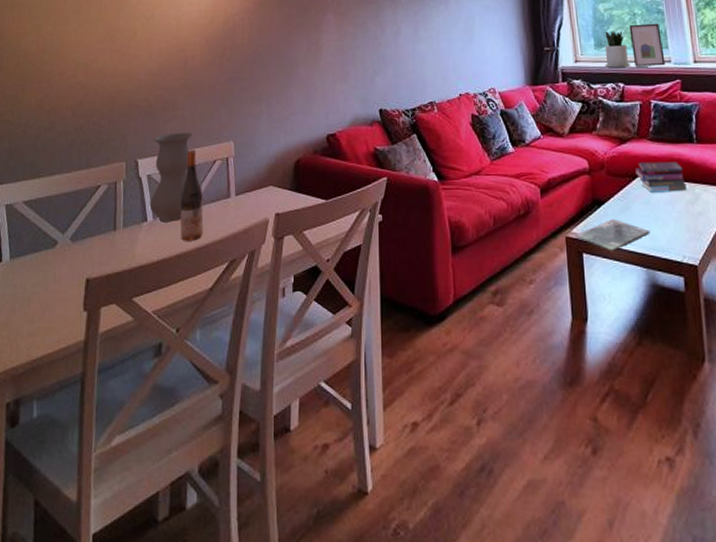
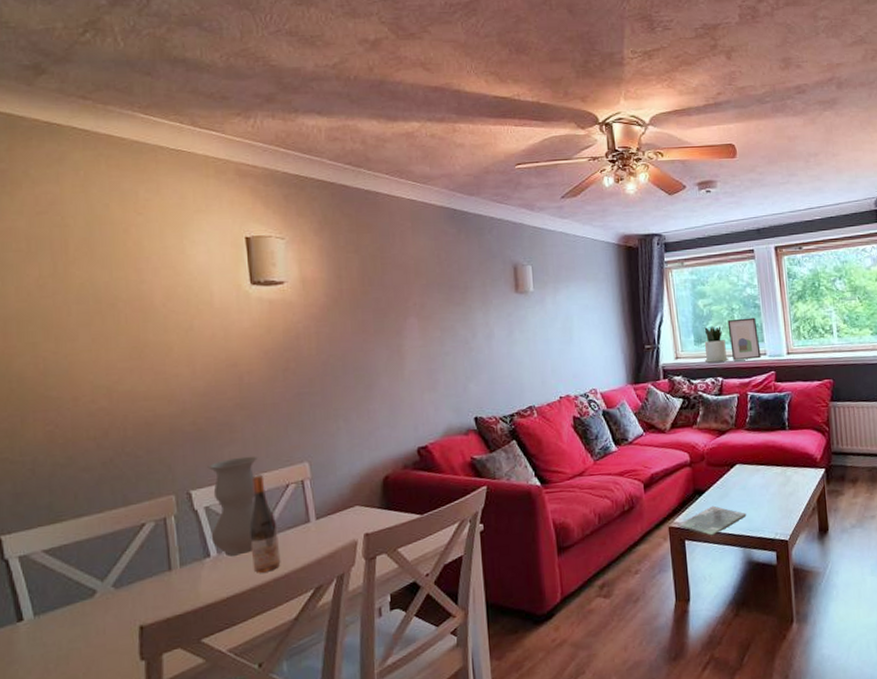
books: present [635,161,687,194] -> none [733,448,780,480]

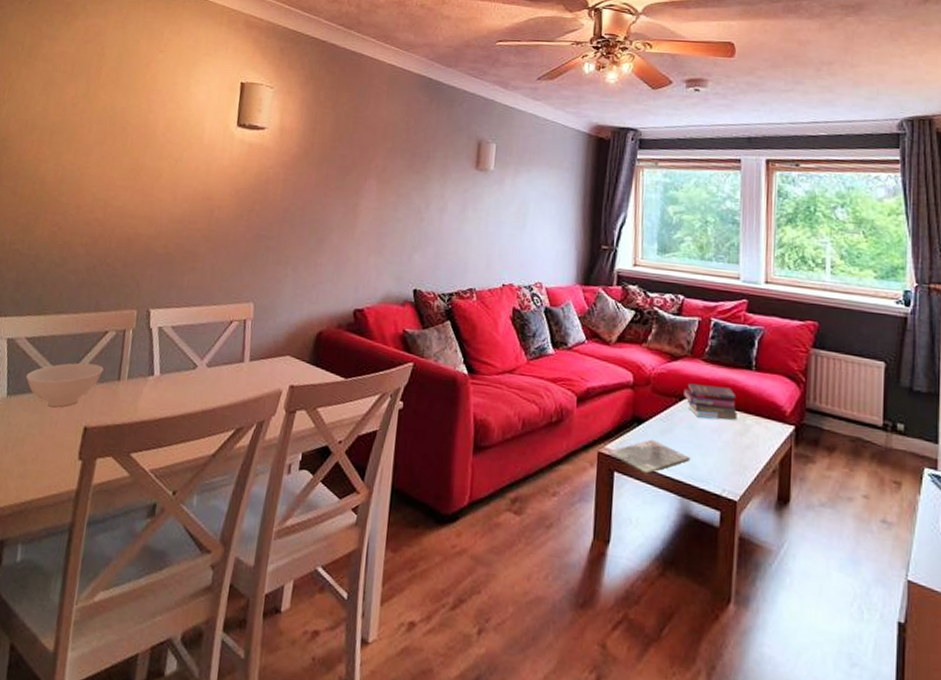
bowl: none [53,560,149,616] -> present [26,362,104,408]
vase: present [207,456,257,557] -> none [158,286,211,380]
wine bottle: present [249,474,281,573] -> none [187,306,215,403]
planter: present [704,325,729,363] -> none [666,236,695,279]
picture frame: present [727,317,761,361] -> none [698,233,734,283]
books: none [733,448,780,480] -> present [684,383,737,420]

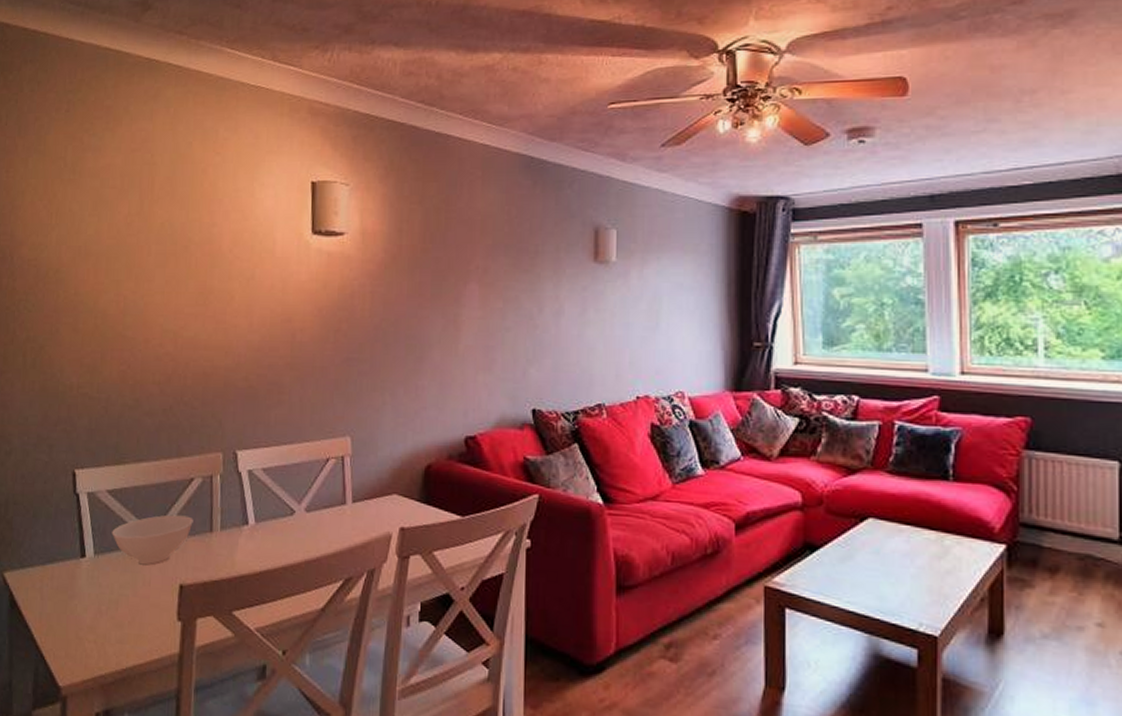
magazine: present [608,439,691,474] -> none [777,568,878,609]
books: present [684,383,737,420] -> none [865,500,933,542]

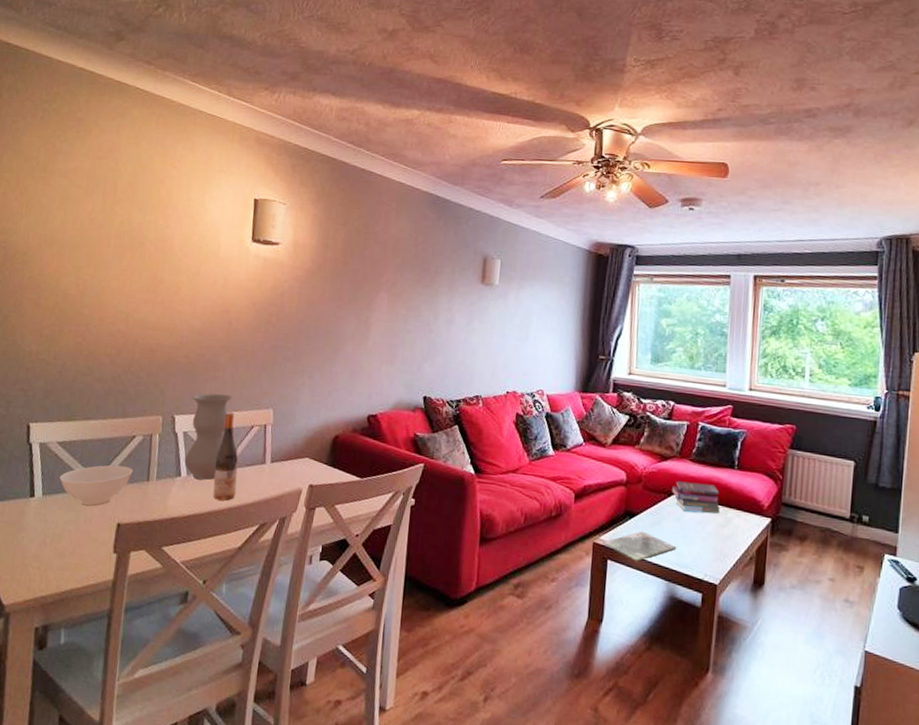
vase: none [251,421,302,528] -> present [184,393,232,481]
wine bottle: none [286,443,315,552] -> present [213,412,238,501]
magazine: none [777,568,878,609] -> present [602,531,677,562]
books: none [865,500,933,542] -> present [672,481,720,514]

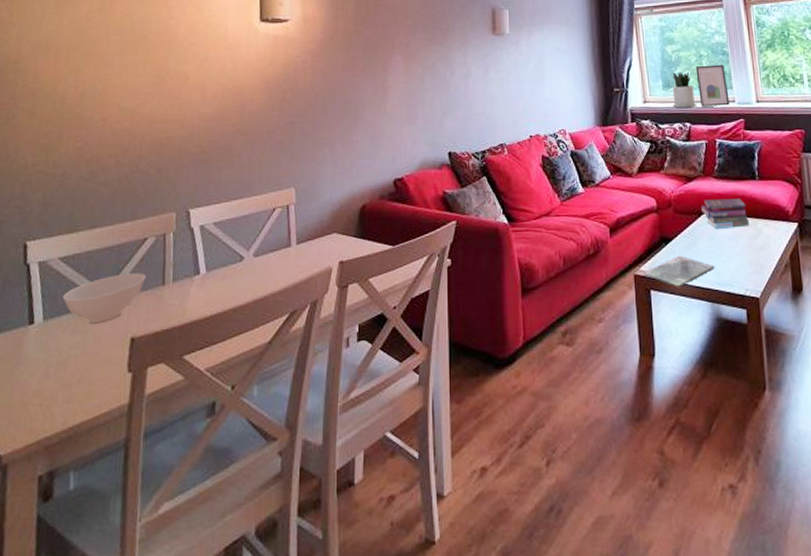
vase: present [184,393,232,481] -> none [202,179,250,275]
wine bottle: present [213,412,238,501] -> none [236,197,262,294]
planter: none [658,347,685,386] -> present [672,71,697,108]
picture frame: none [688,344,721,390] -> present [695,64,730,107]

